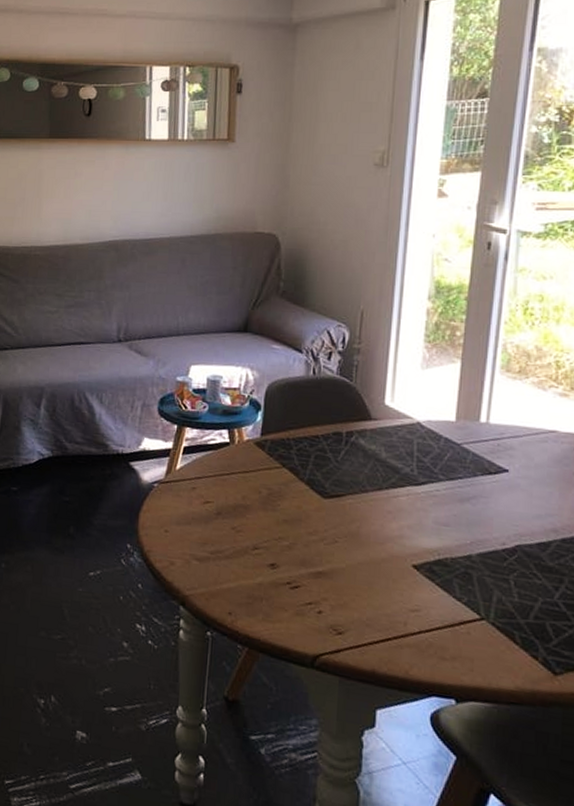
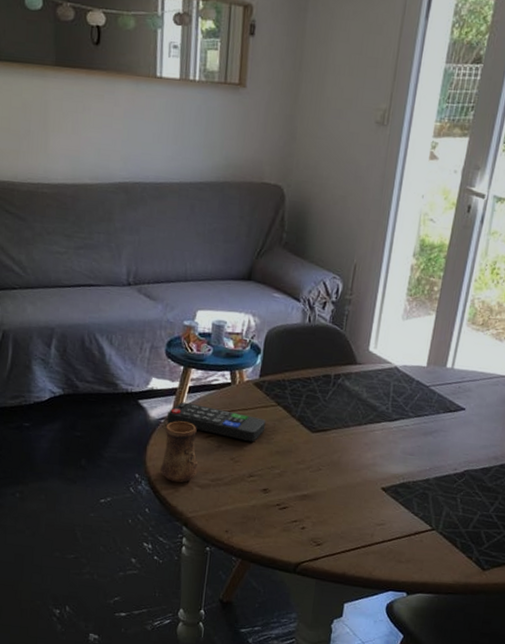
cup: none [154,485,195,555] -> present [160,421,198,483]
remote control: none [161,464,270,509] -> present [167,402,266,442]

